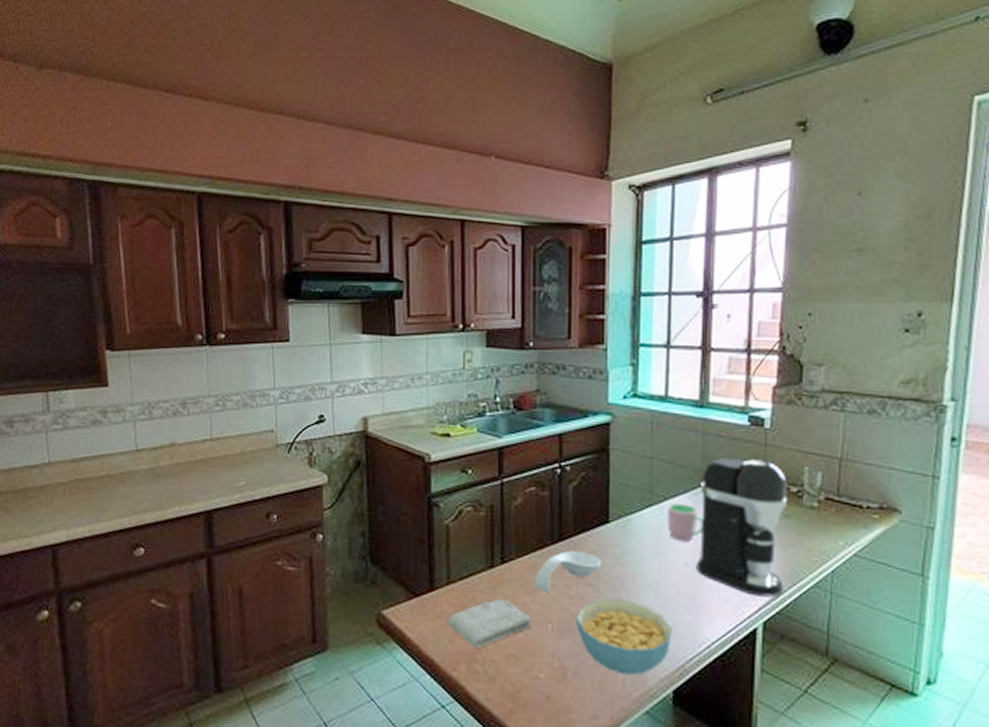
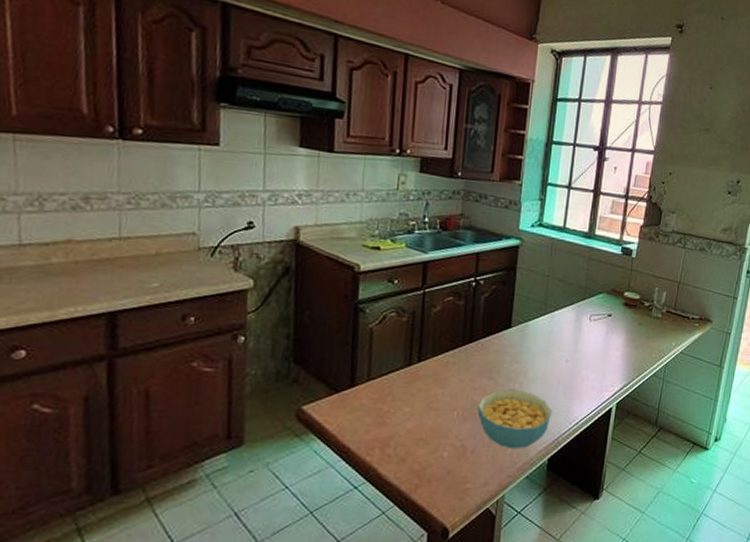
washcloth: present [447,598,531,648] -> none [365,391,440,434]
spoon rest: present [533,551,602,592] -> none [445,351,503,385]
cup: present [667,502,703,542] -> none [555,312,582,343]
coffee maker: present [696,458,788,597] -> none [573,279,644,384]

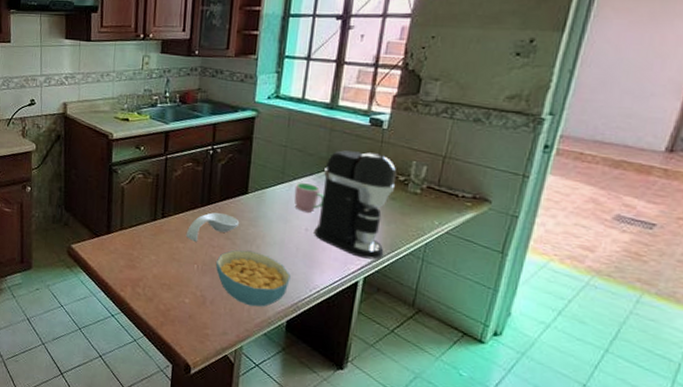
spoon rest: none [445,351,503,385] -> present [185,212,240,242]
cup: none [555,312,582,343] -> present [294,182,324,213]
coffee maker: none [573,279,644,384] -> present [314,150,397,260]

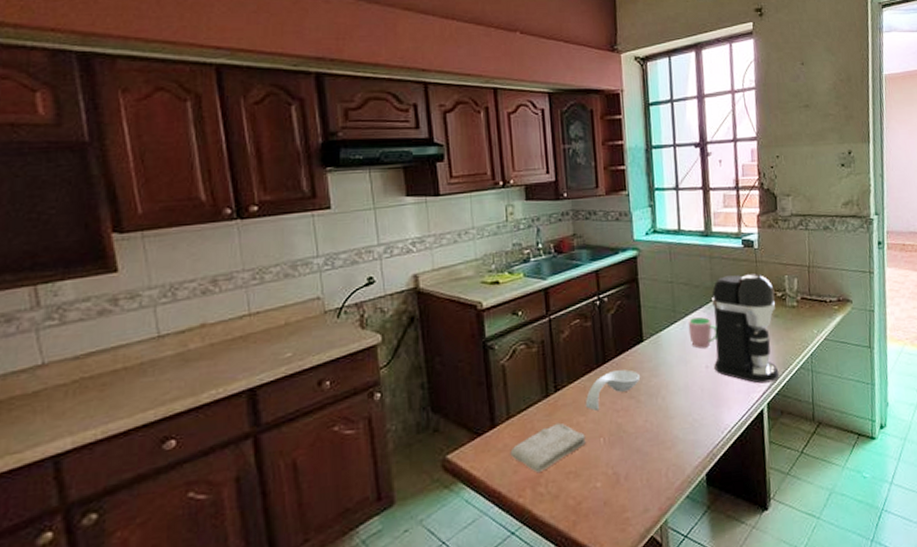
washcloth: none [119,243,182,277] -> present [510,422,586,472]
cereal bowl: present [215,249,291,307] -> none [622,404,701,469]

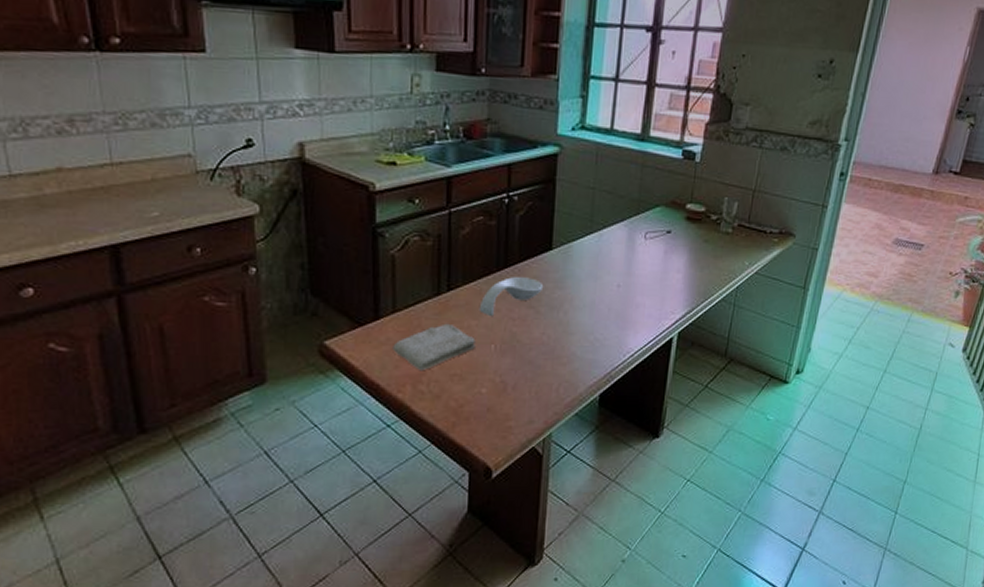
cup: present [687,316,717,349] -> none [604,230,636,266]
coffee maker: present [712,274,780,384] -> none [626,189,710,311]

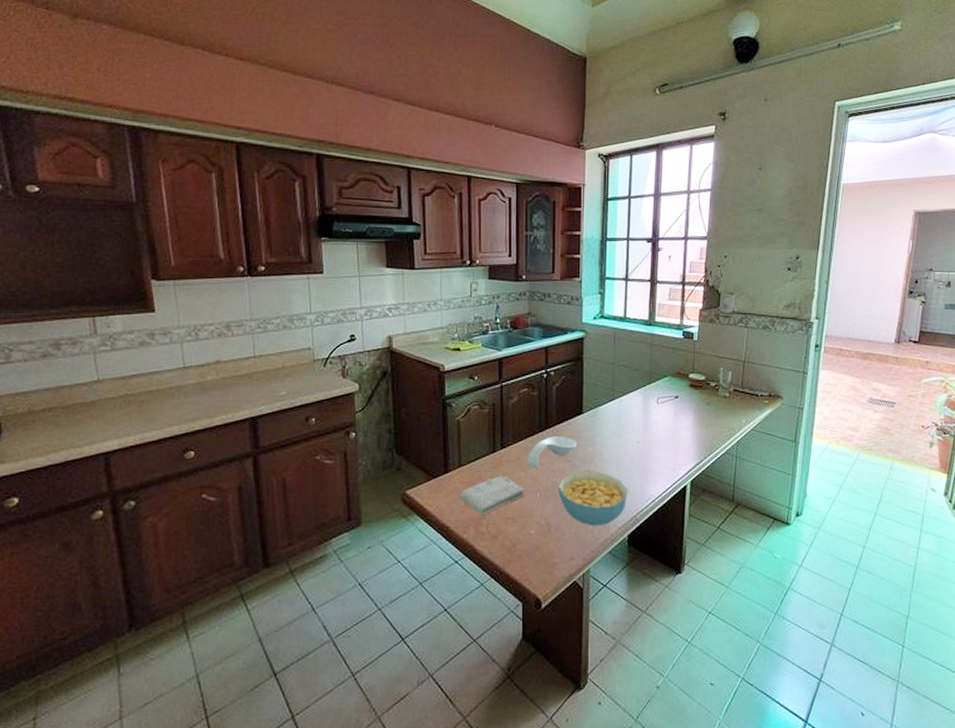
cereal bowl: none [517,318,603,385] -> present [557,470,628,526]

